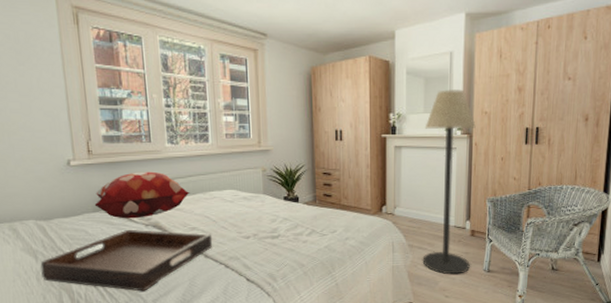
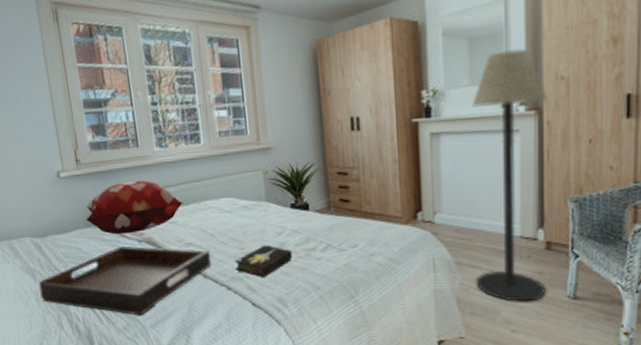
hardback book: none [233,230,284,257] -> present [234,245,293,277]

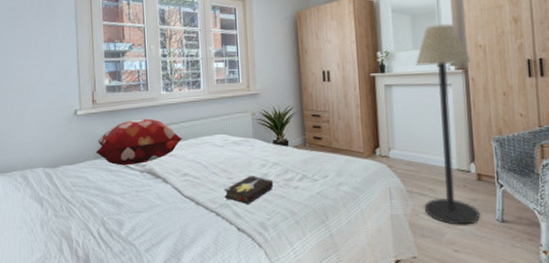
serving tray: present [39,246,212,316] -> none [45,176,204,240]

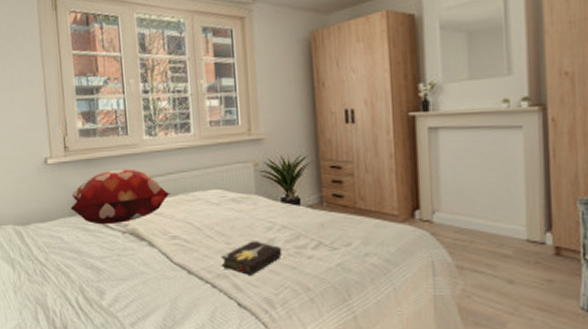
floor lamp: present [415,24,480,225] -> none [471,43,557,313]

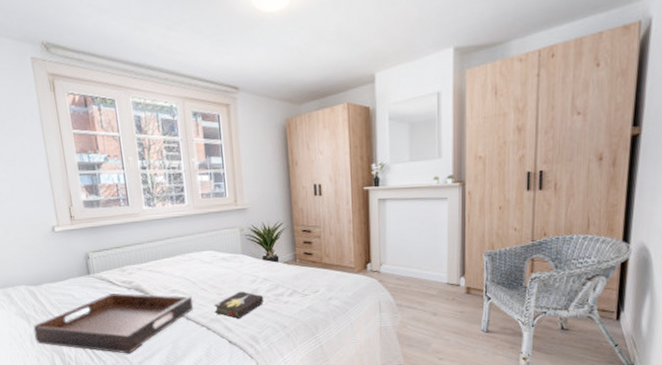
serving tray: none [17,238,197,312] -> present [33,293,194,354]
decorative pillow: present [70,169,170,225] -> none [79,235,169,283]

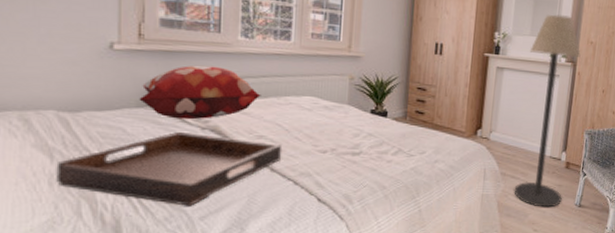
decorative pillow: none [79,235,169,283] -> present [139,65,261,120]
hardback book: present [214,291,264,319] -> none [306,145,366,175]
floor lamp: none [411,133,469,336] -> present [514,14,581,208]

